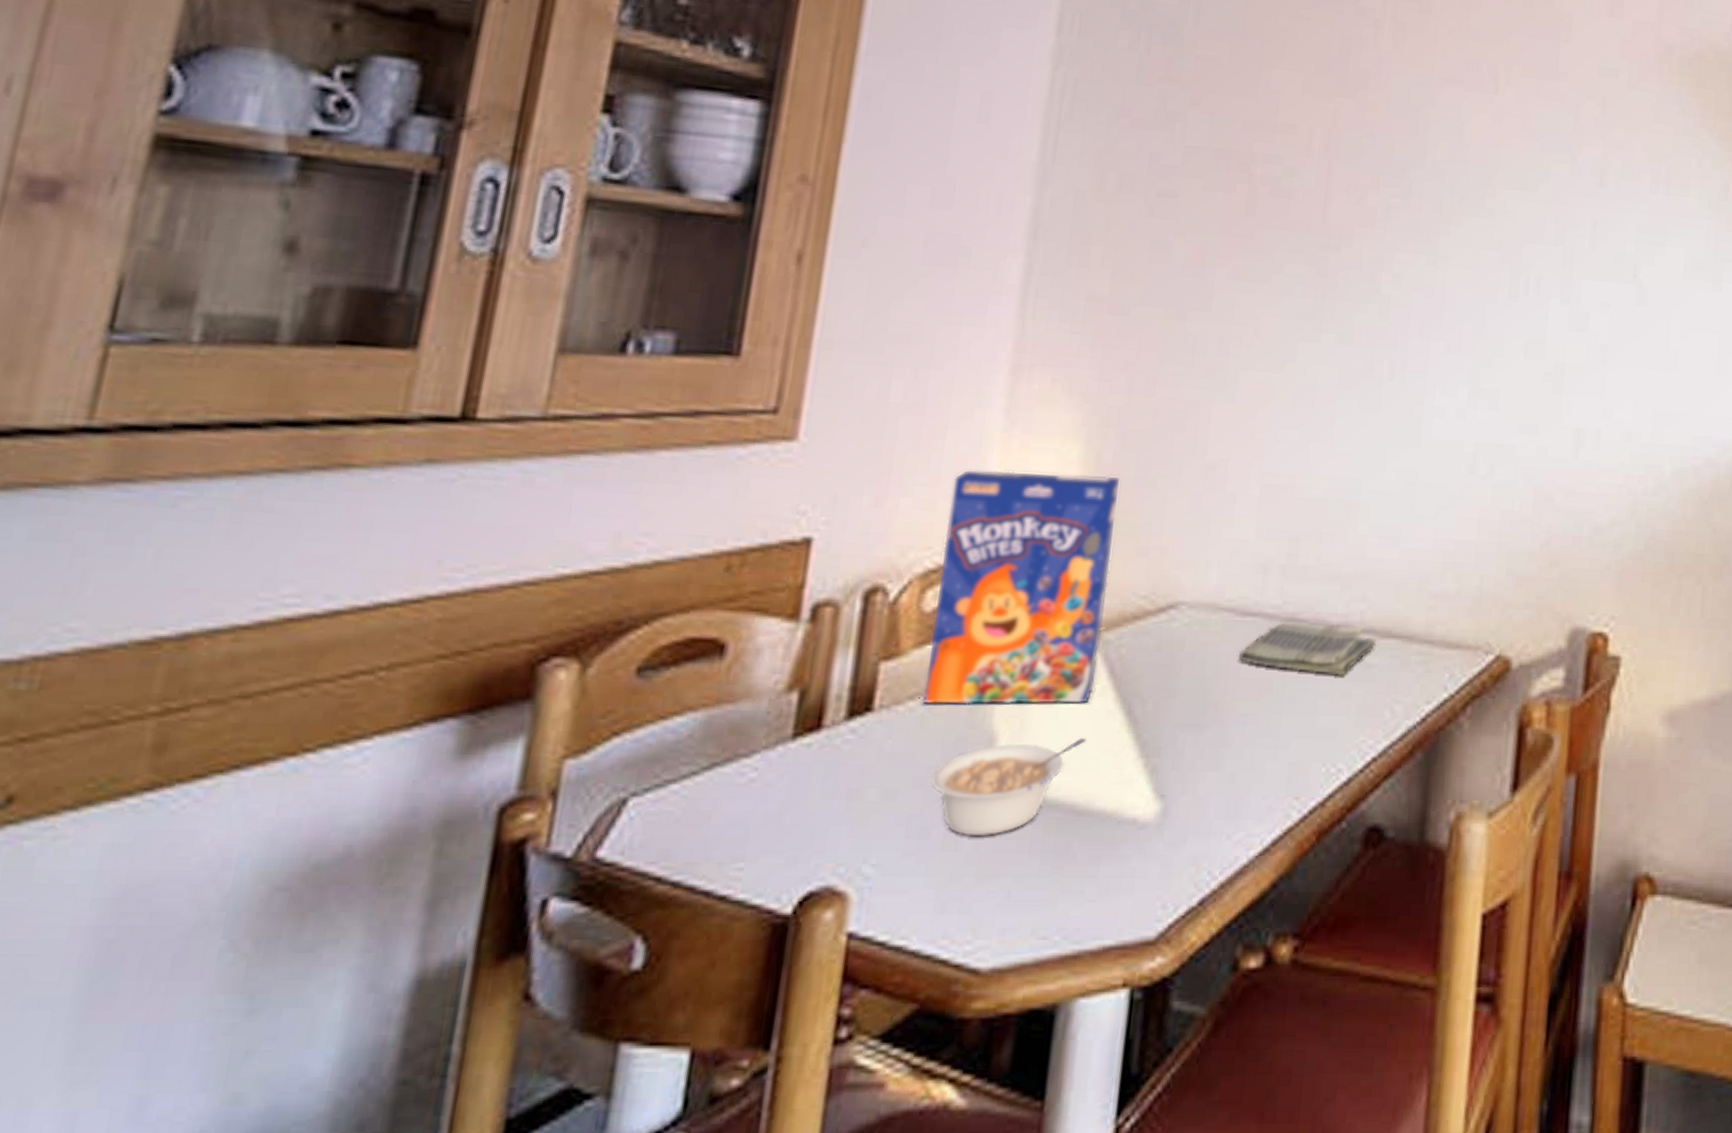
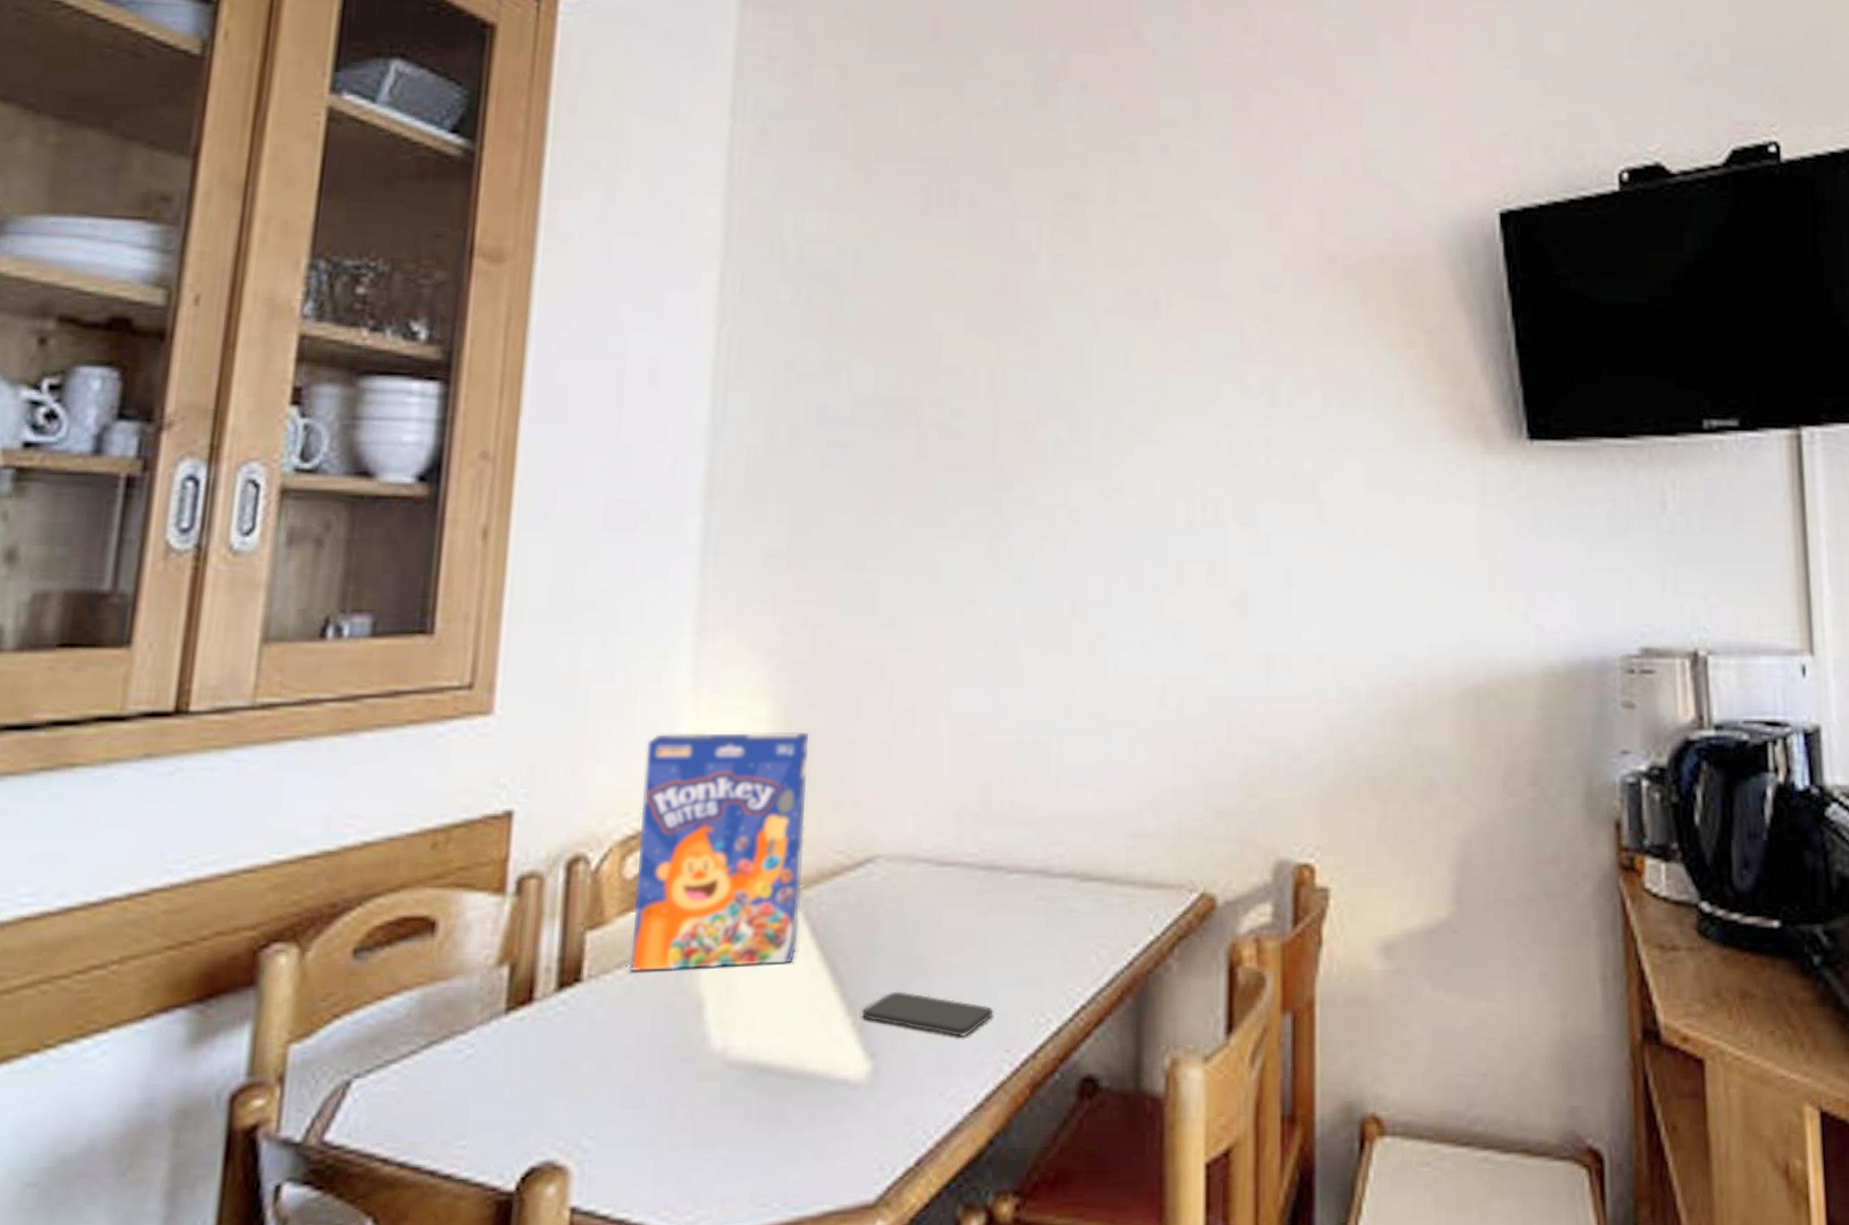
legume: present [931,738,1086,836] -> none [643,999,793,1104]
smartphone: none [1154,735,1286,783] -> present [862,991,994,1037]
dish towel: present [1239,622,1376,677] -> none [940,869,1076,924]

